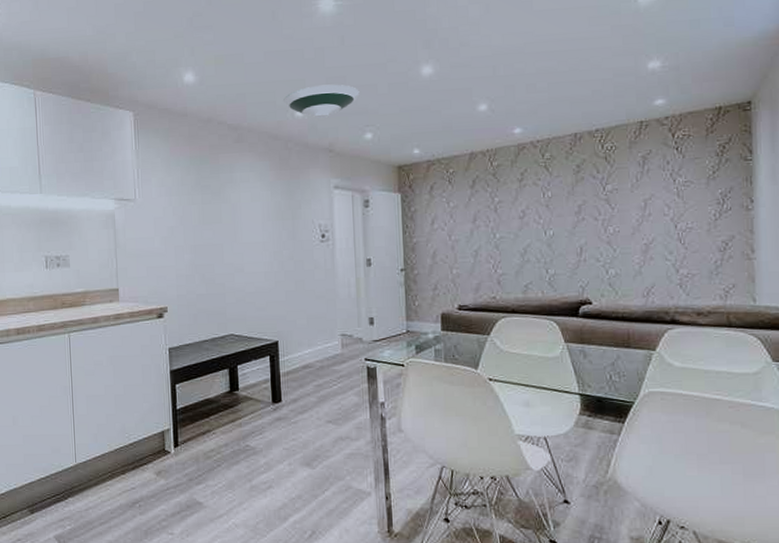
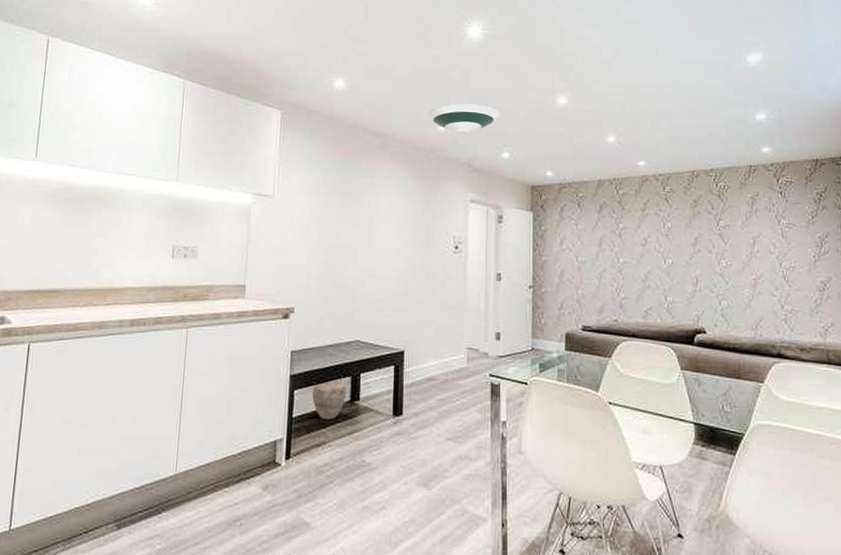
vase: none [193,370,226,409] -> present [312,377,347,419]

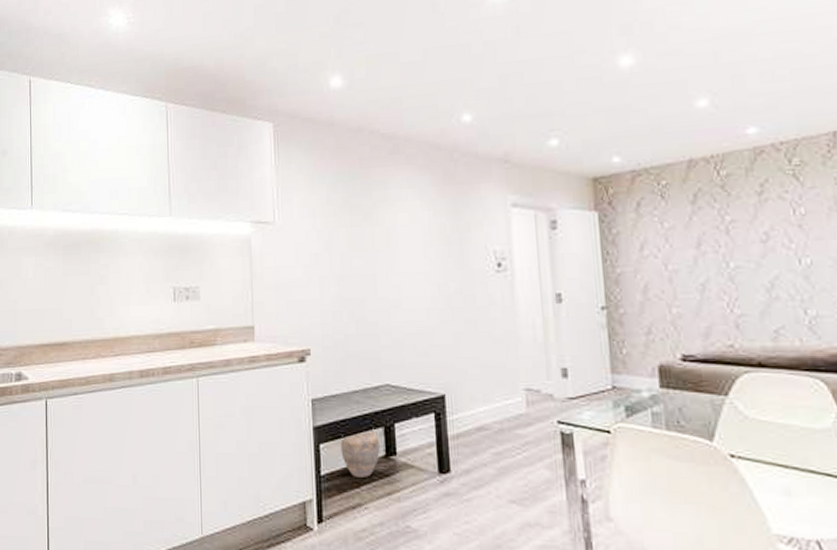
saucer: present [428,104,500,134] -> none [447,82,541,123]

